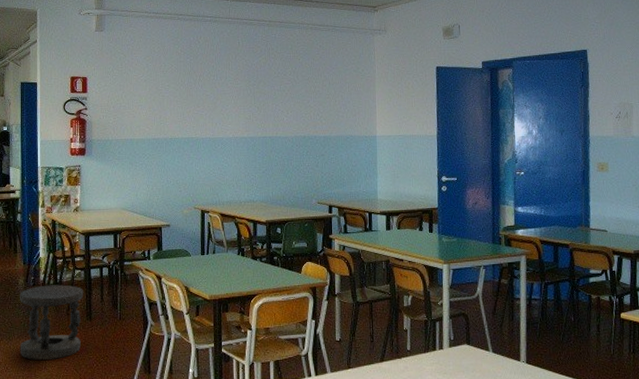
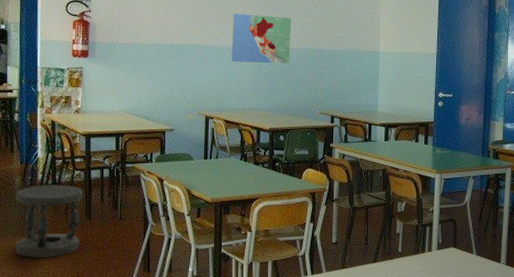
map: none [224,104,285,154] -> present [231,14,291,64]

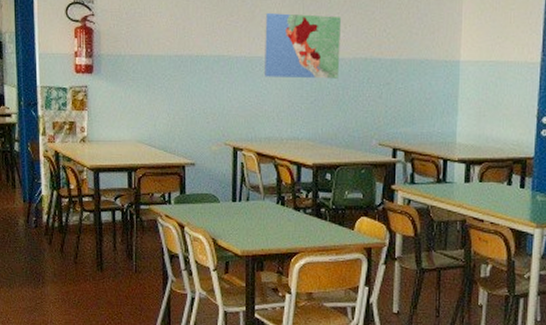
stool: present [15,185,84,258] -> none [20,228,94,313]

